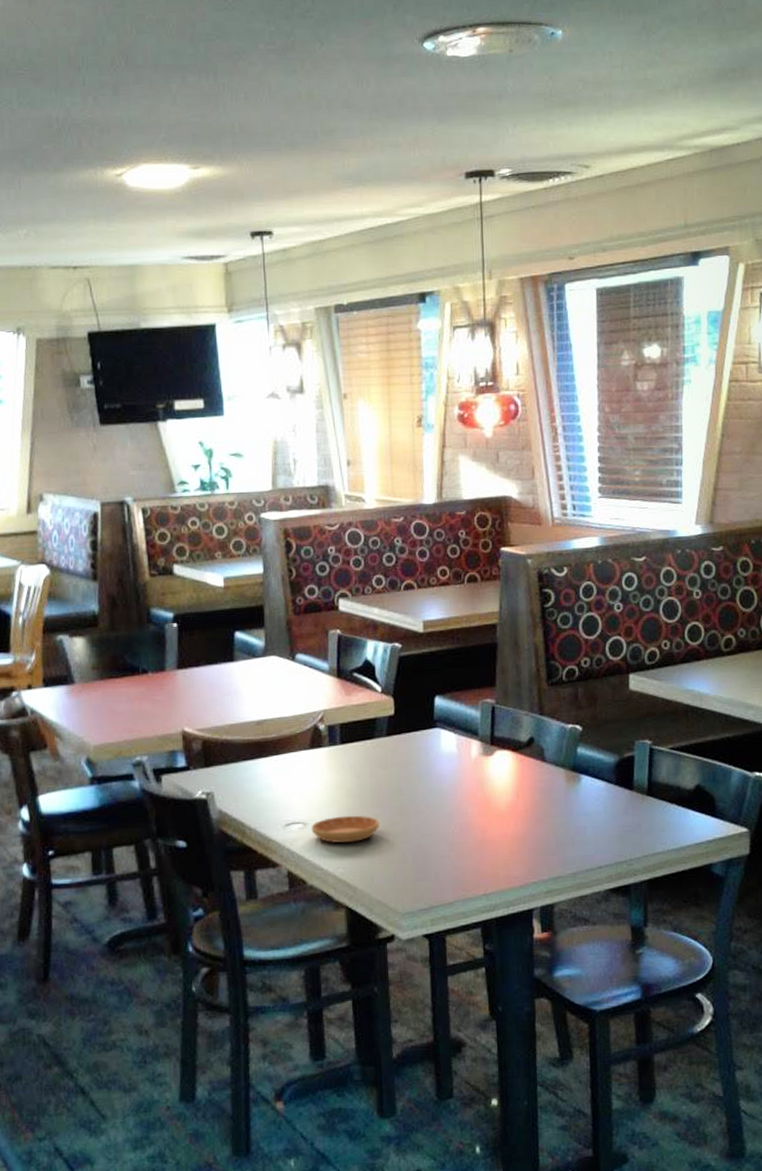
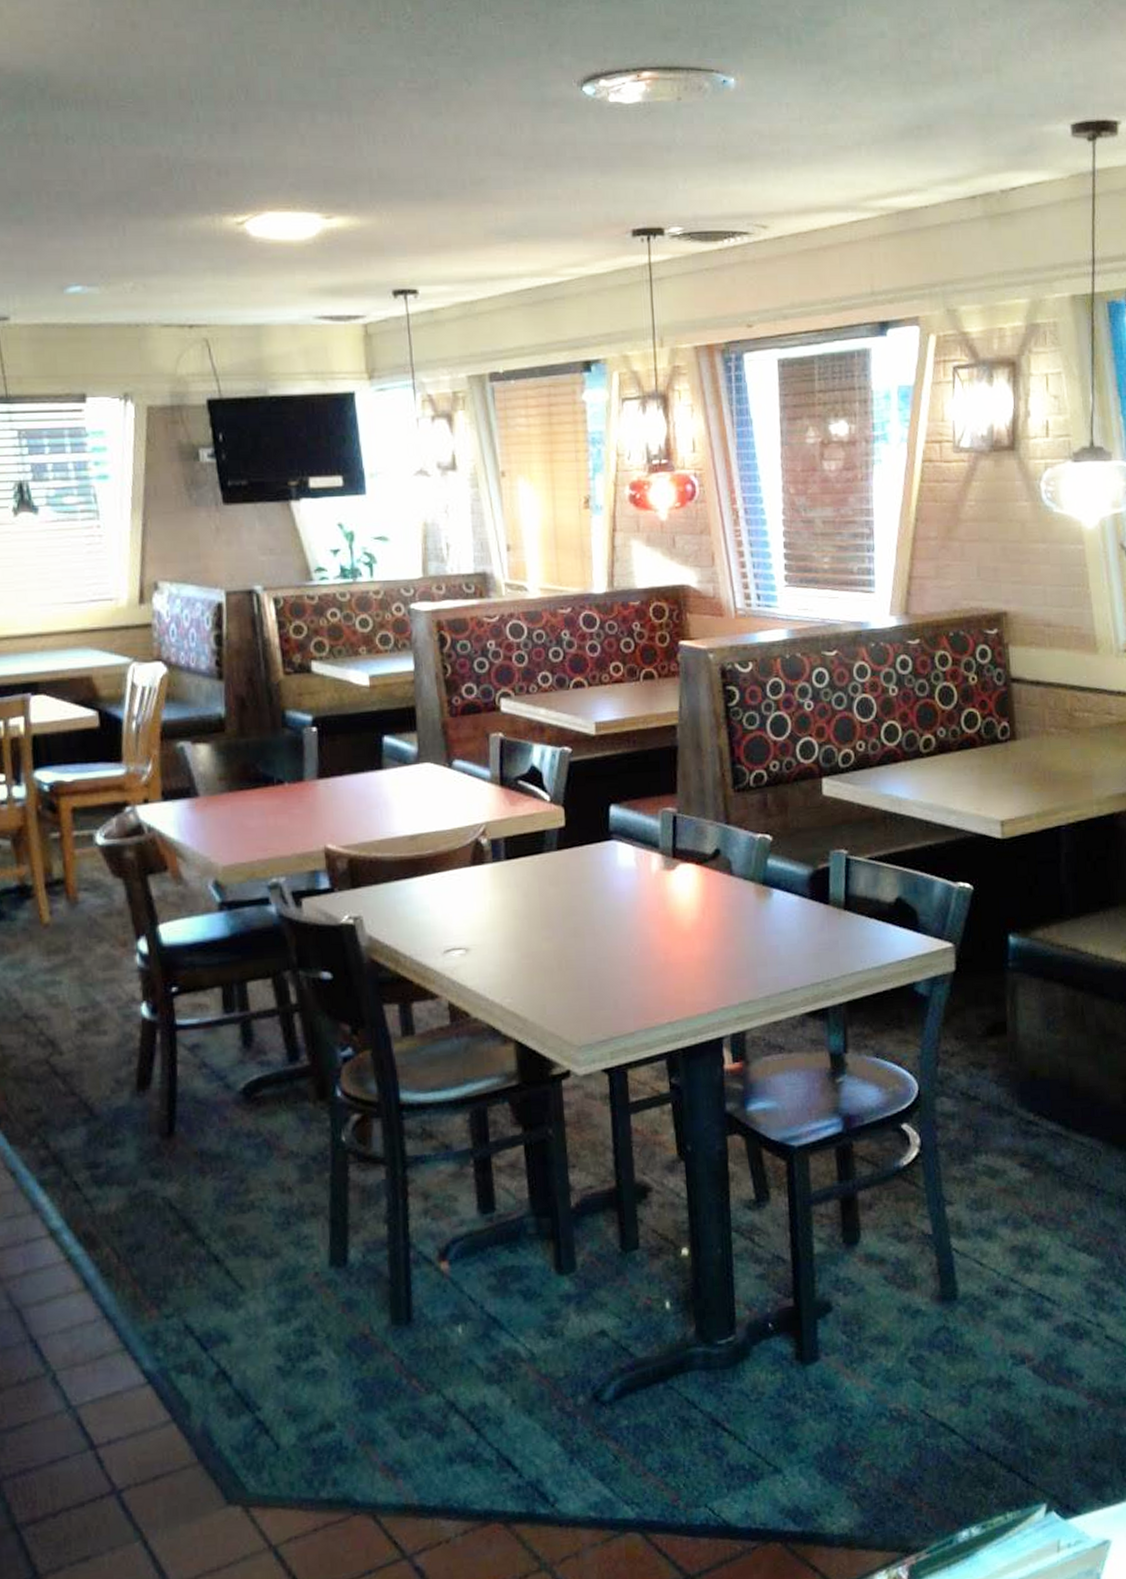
saucer: present [311,815,380,843] -> none [474,938,552,970]

